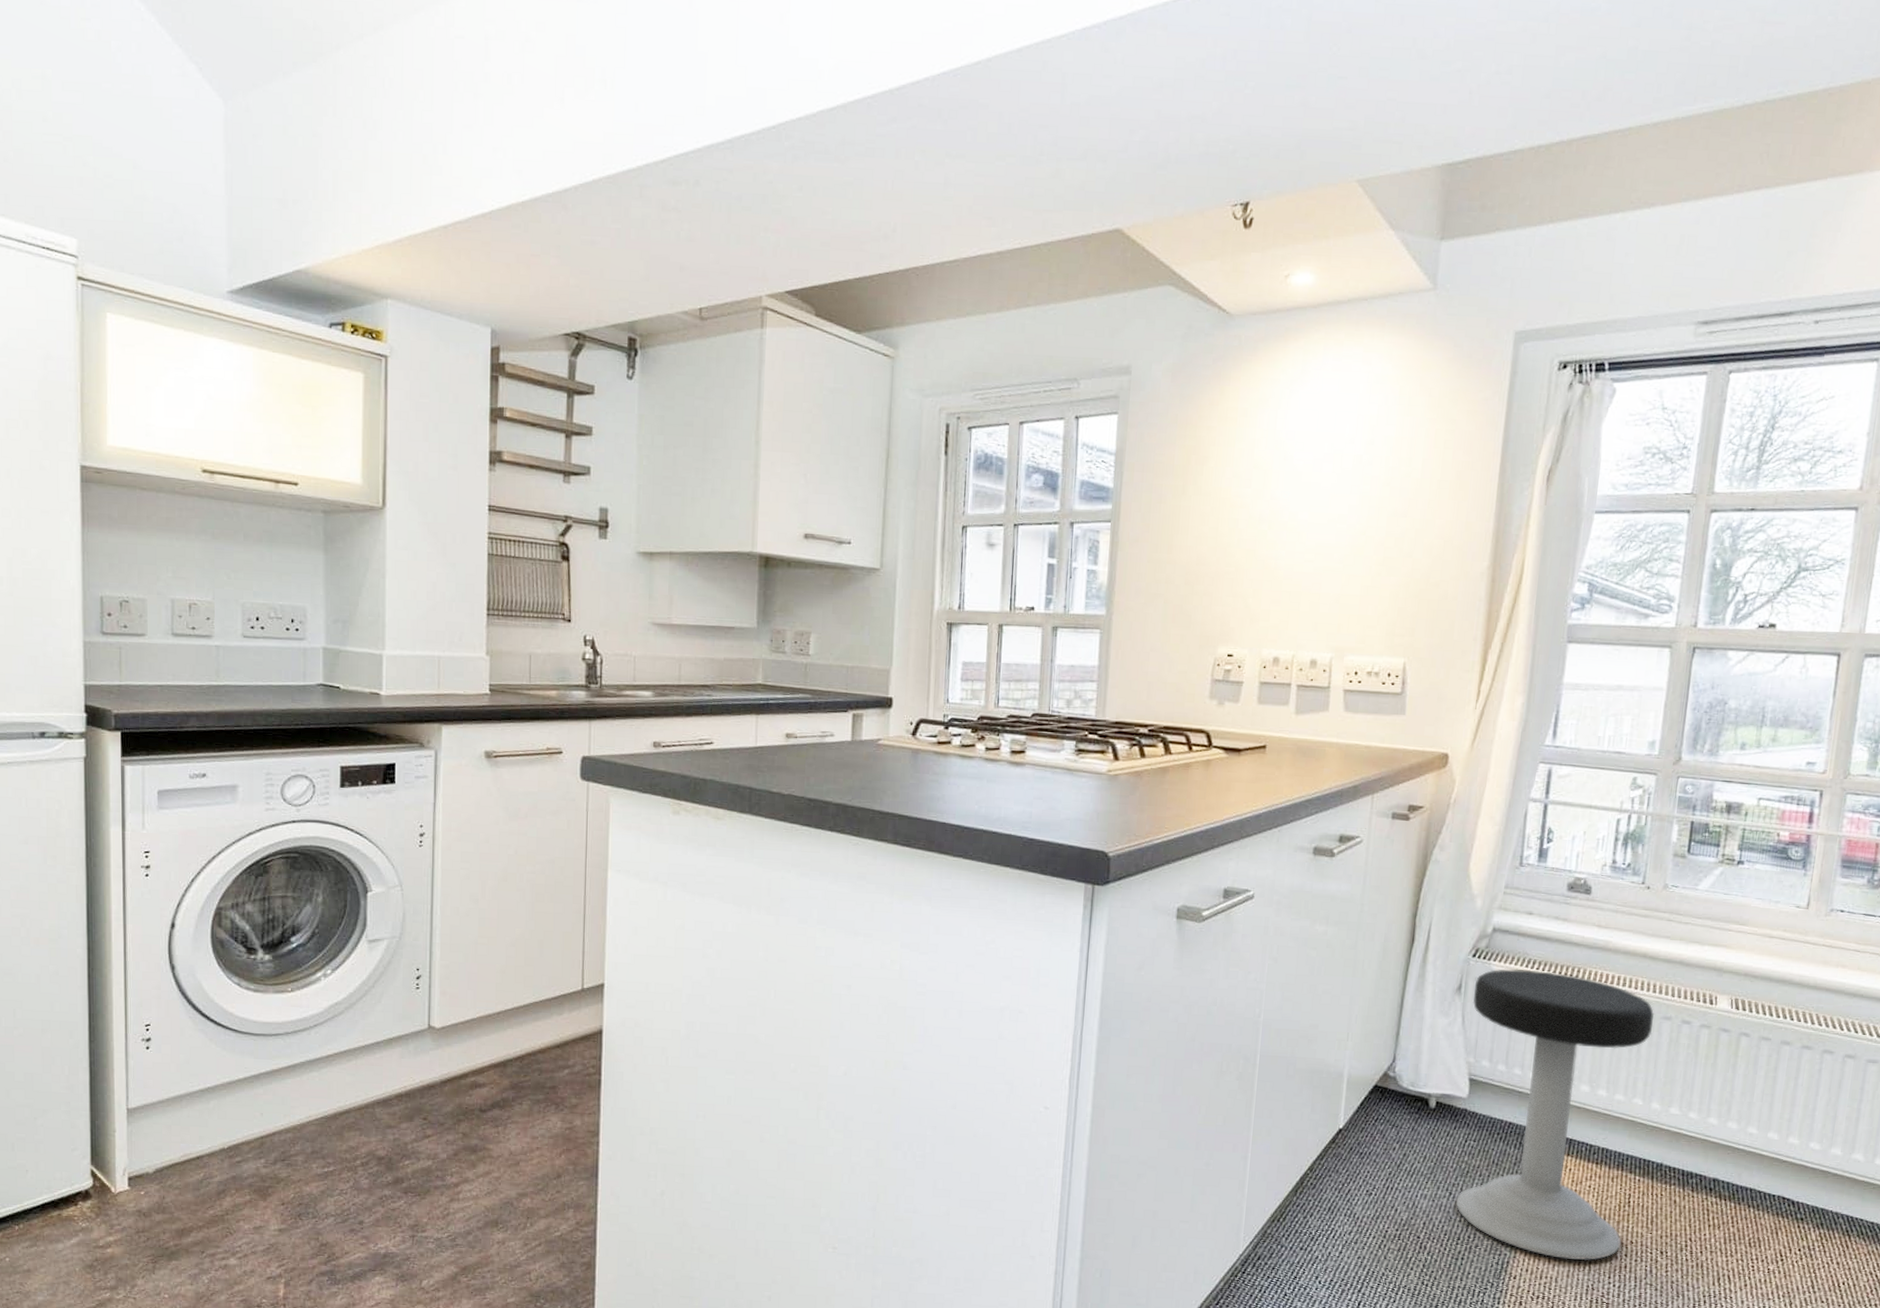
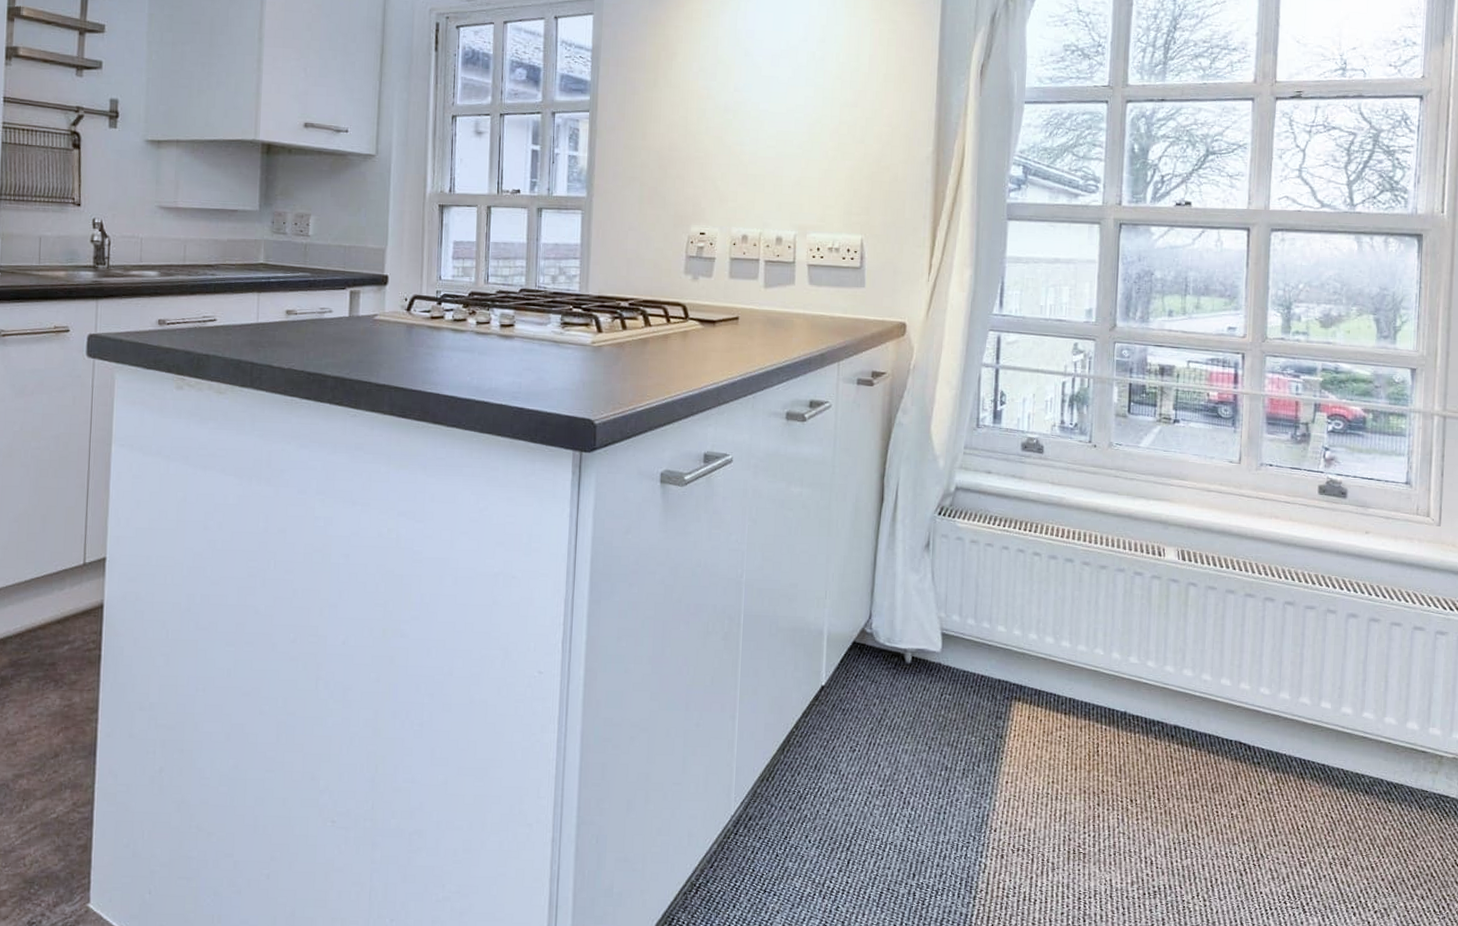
stool: present [1456,968,1654,1260] -> none [936,525,1108,811]

